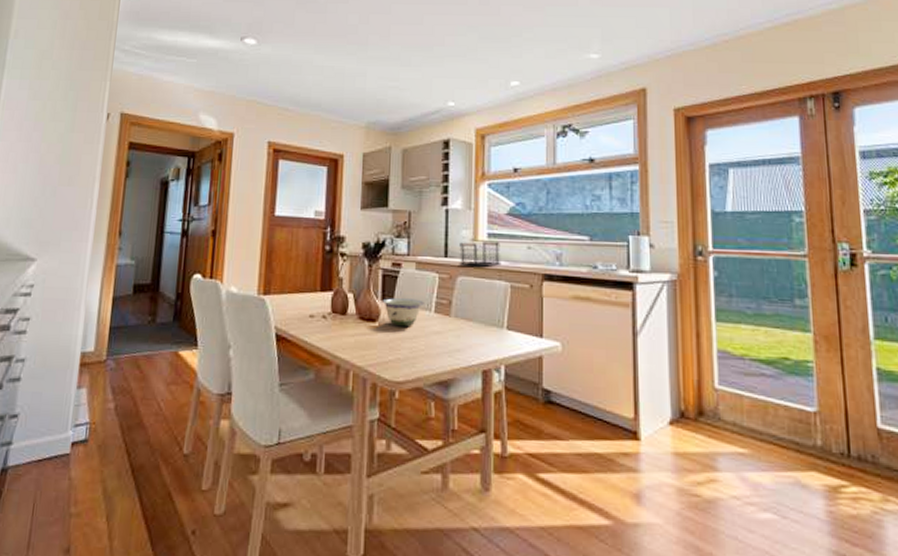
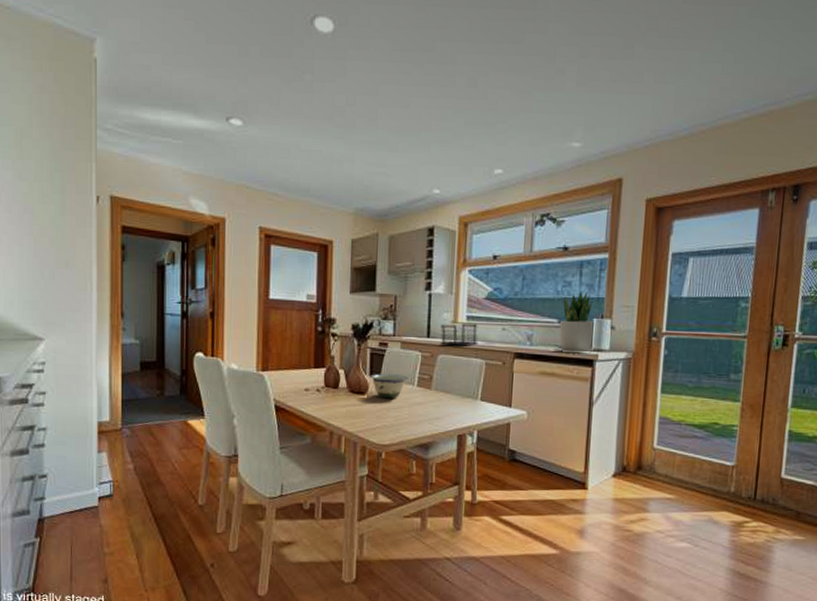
planter: none [592,206,630,274] -> present [559,291,594,353]

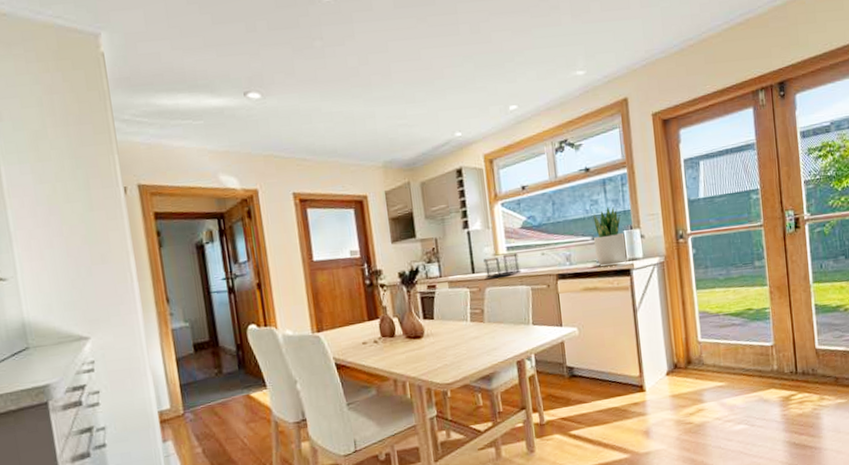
bowl: present [370,374,408,399] -> none [424,313,461,339]

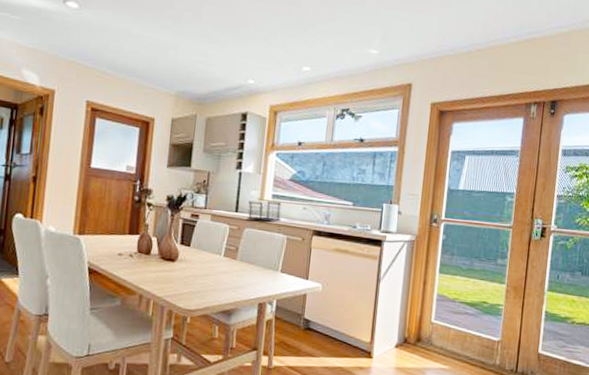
planter: present [593,206,627,266] -> none [353,179,384,234]

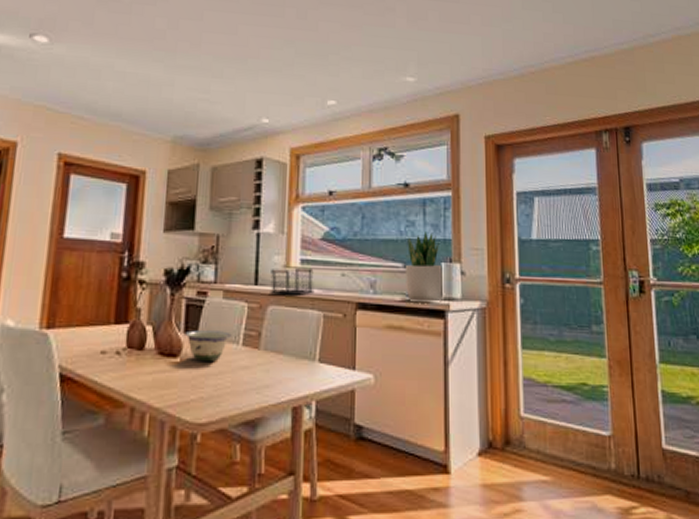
bowl: none [181,243,216,267] -> present [185,330,232,362]
planter: none [353,179,384,234] -> present [406,232,442,302]

